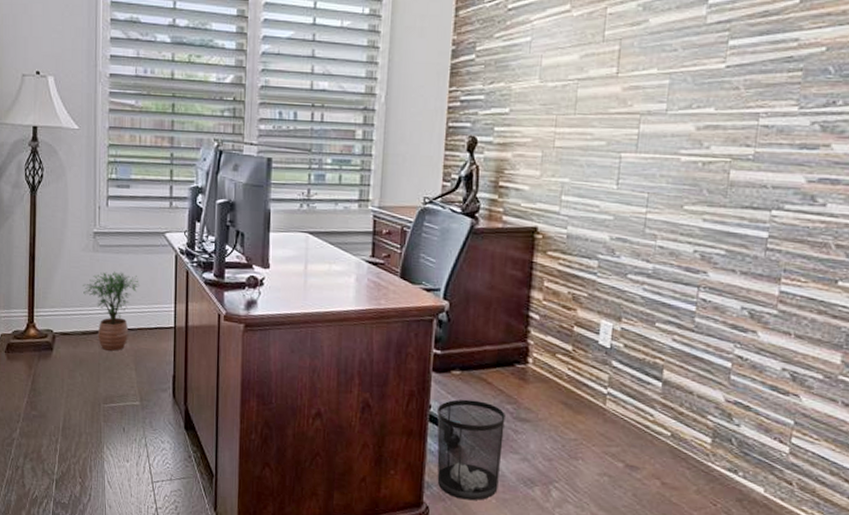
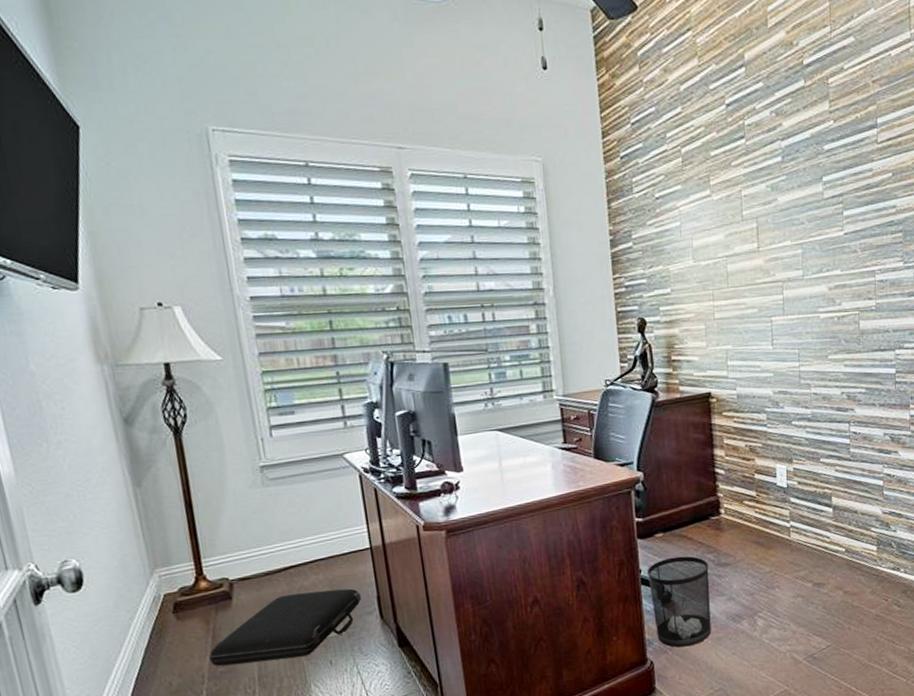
briefcase: none [27,356,160,418] -> present [209,588,362,666]
potted plant: present [82,271,139,351] -> none [256,502,323,587]

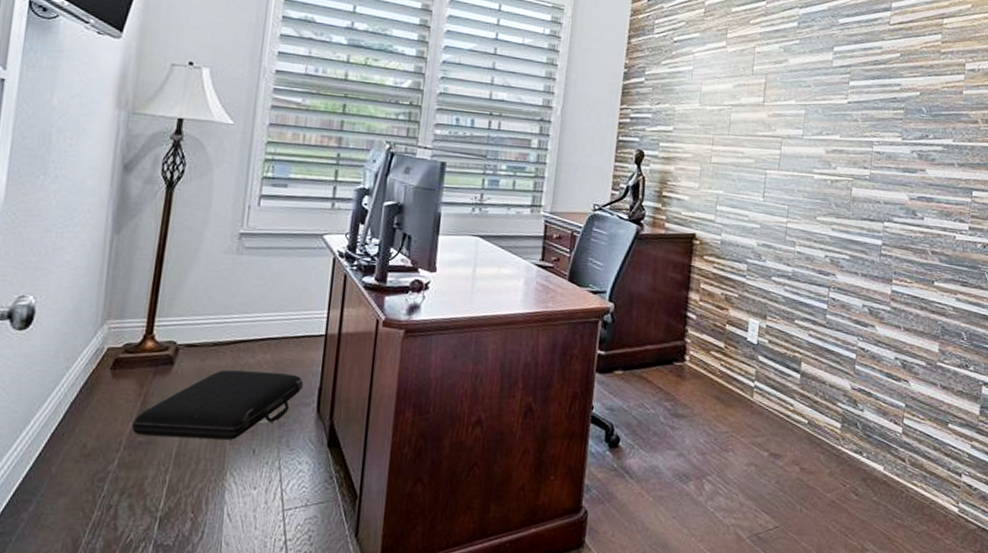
waste bin: present [646,556,712,648] -> none [597,398,664,501]

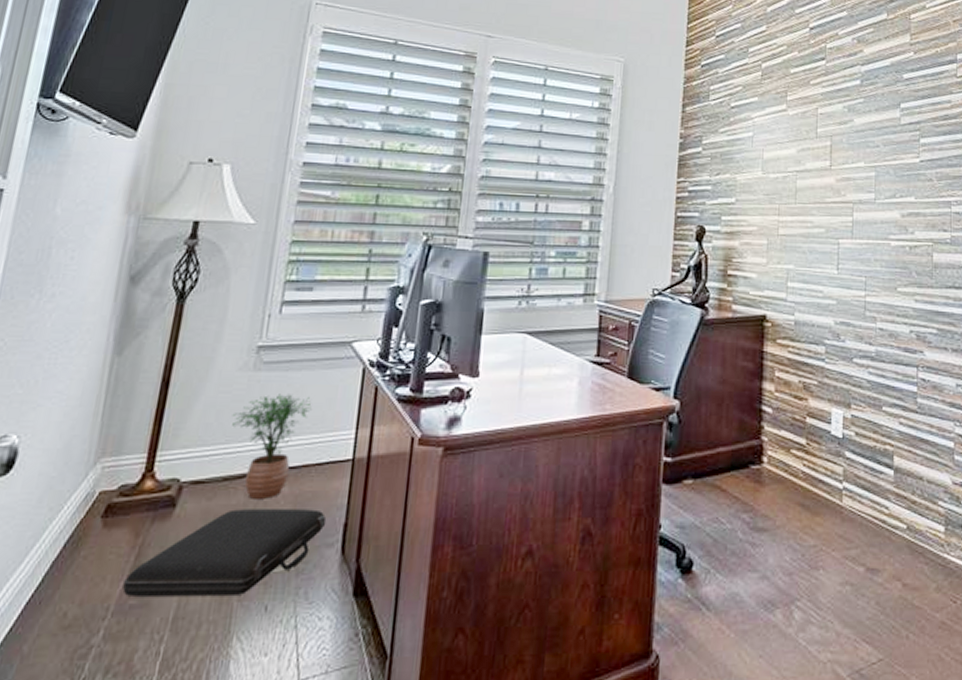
potted plant: none [219,275,289,363] -> present [232,394,312,499]

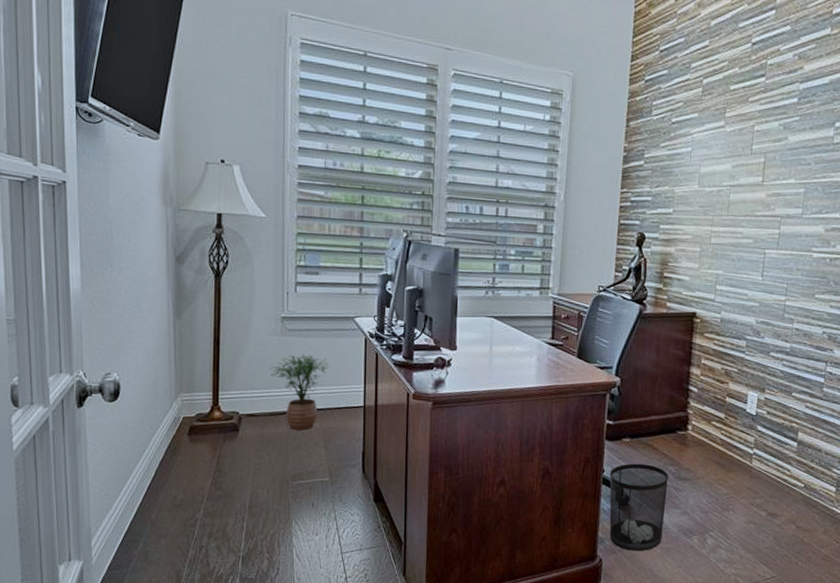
briefcase: present [122,509,327,596] -> none [211,436,349,495]
waste bin: none [667,513,742,639] -> present [609,463,669,552]

